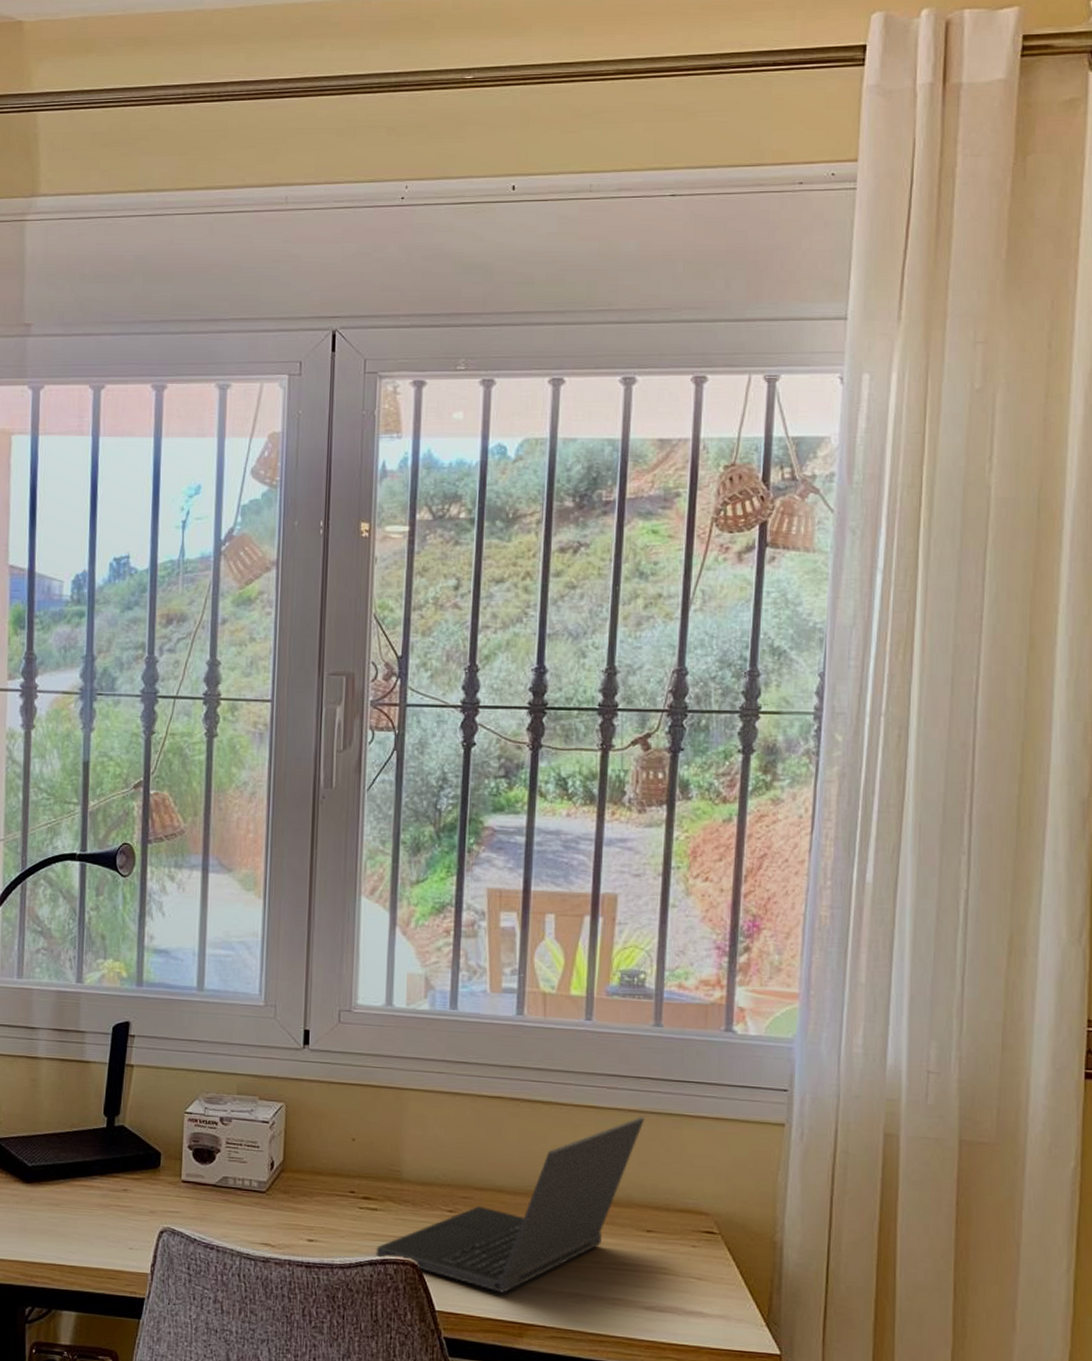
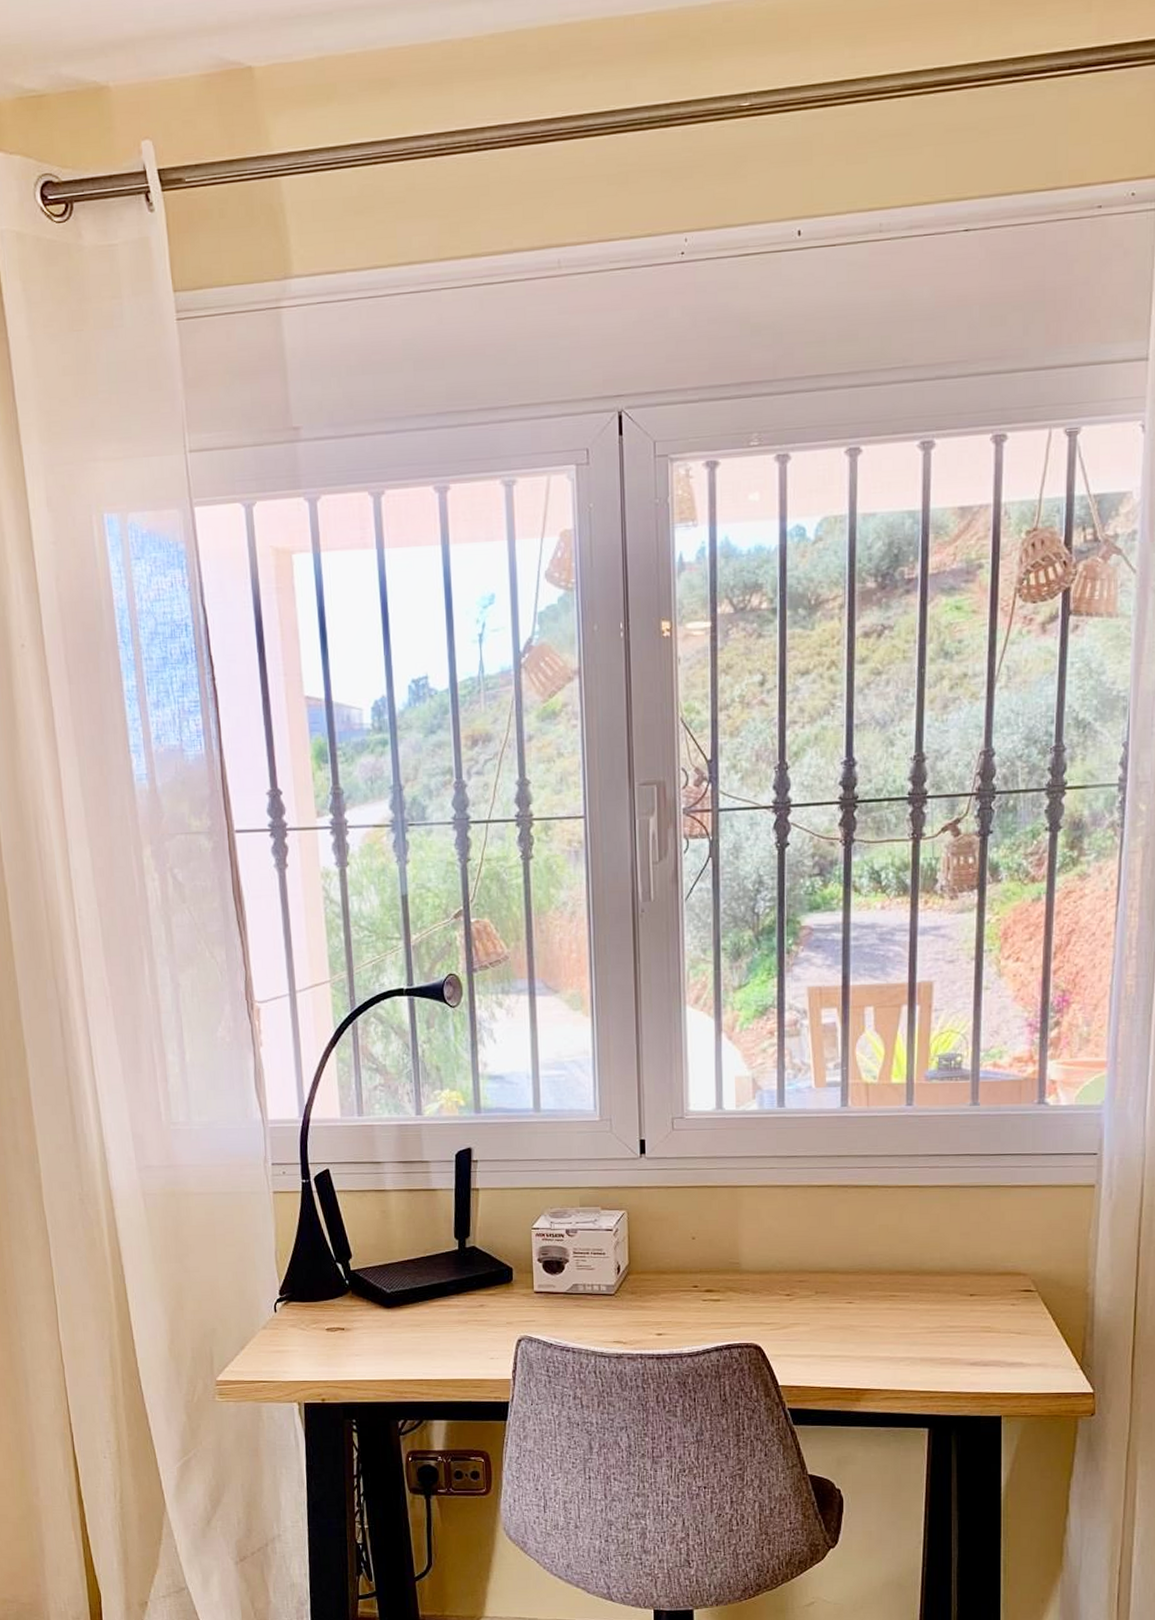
laptop computer: present [376,1117,644,1293] -> none [721,1191,965,1364]

